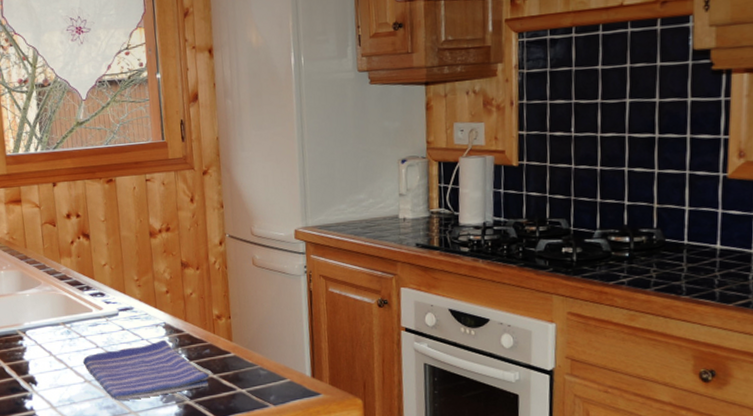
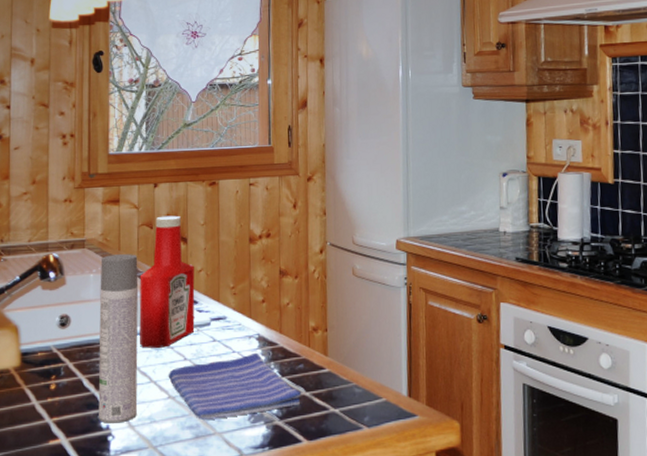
spray bottle: none [9,251,57,405] -> present [98,254,139,424]
ketchup bottle: none [47,213,104,338] -> present [139,215,195,348]

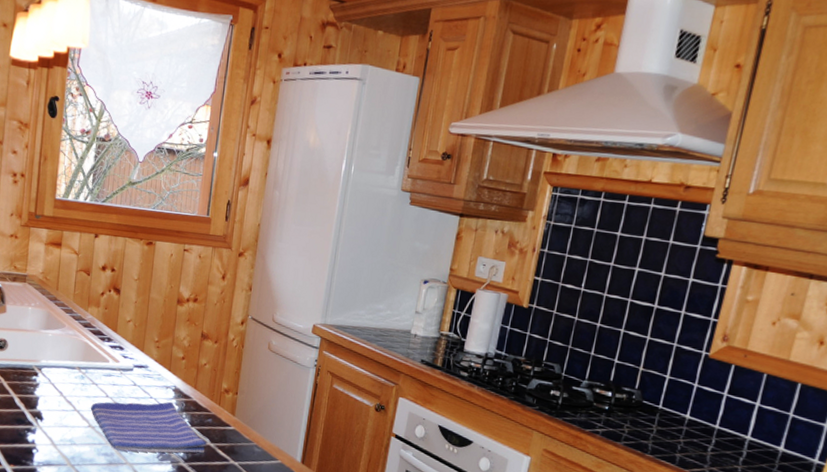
spray bottle: present [98,254,139,424] -> none [26,292,74,440]
ketchup bottle: present [139,215,195,348] -> none [67,265,124,383]

